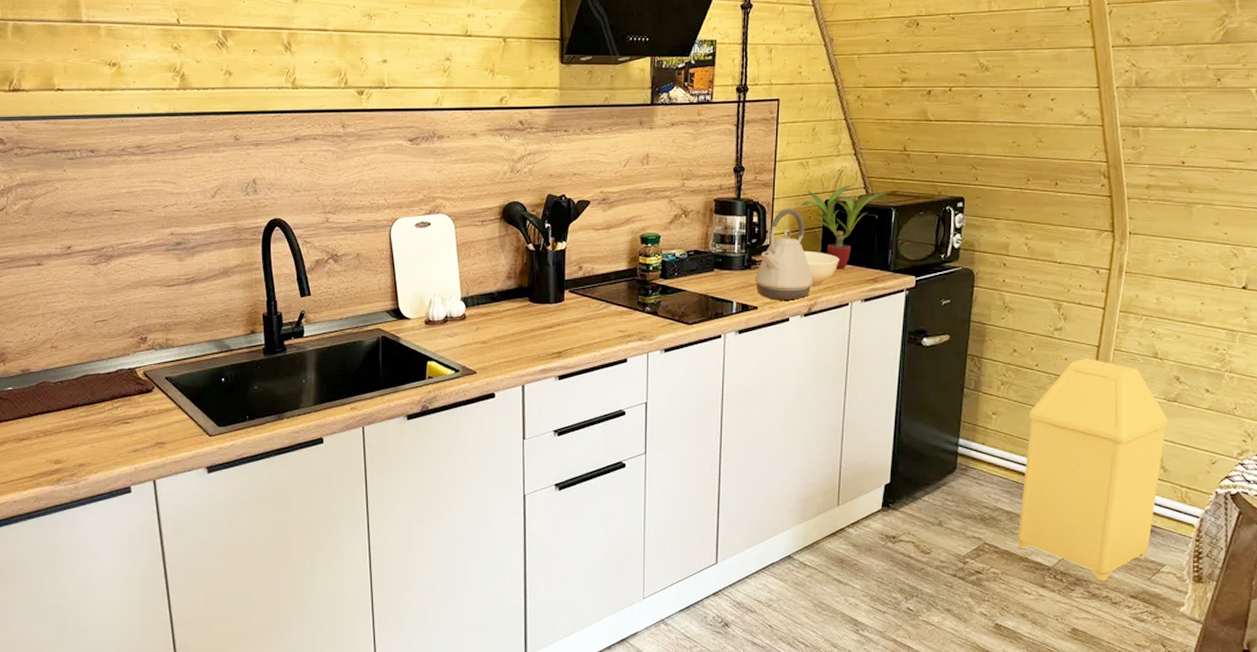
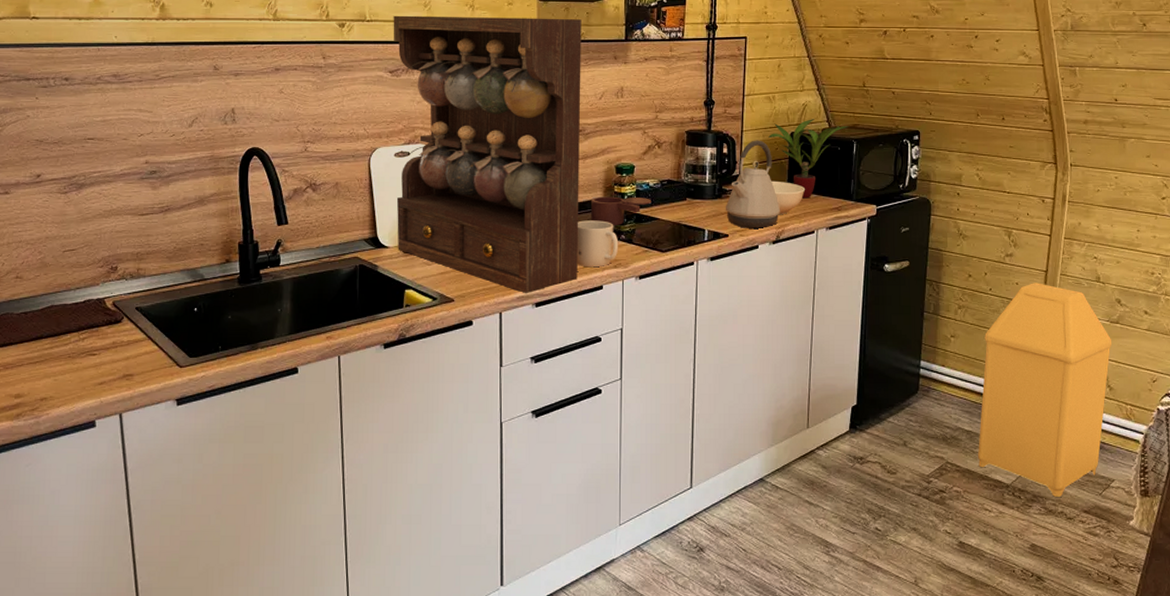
spice rack: none [412,81,605,366] -> present [393,15,582,293]
mug: none [600,292,644,340] -> present [576,220,619,268]
cooking pot: none [615,267,678,297] -> present [591,196,651,225]

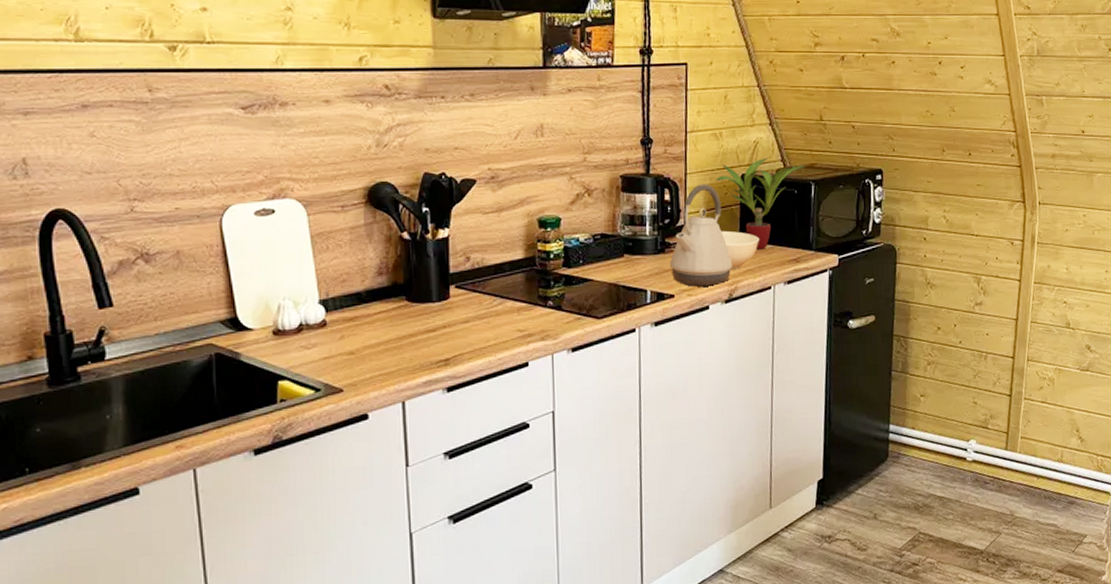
spice rack: present [393,15,582,293] -> none [242,35,497,376]
mug: present [576,220,619,268] -> none [493,284,546,342]
cooking pot: present [591,196,651,225] -> none [510,255,583,290]
trash can: present [977,283,1113,498] -> none [950,332,1083,560]

